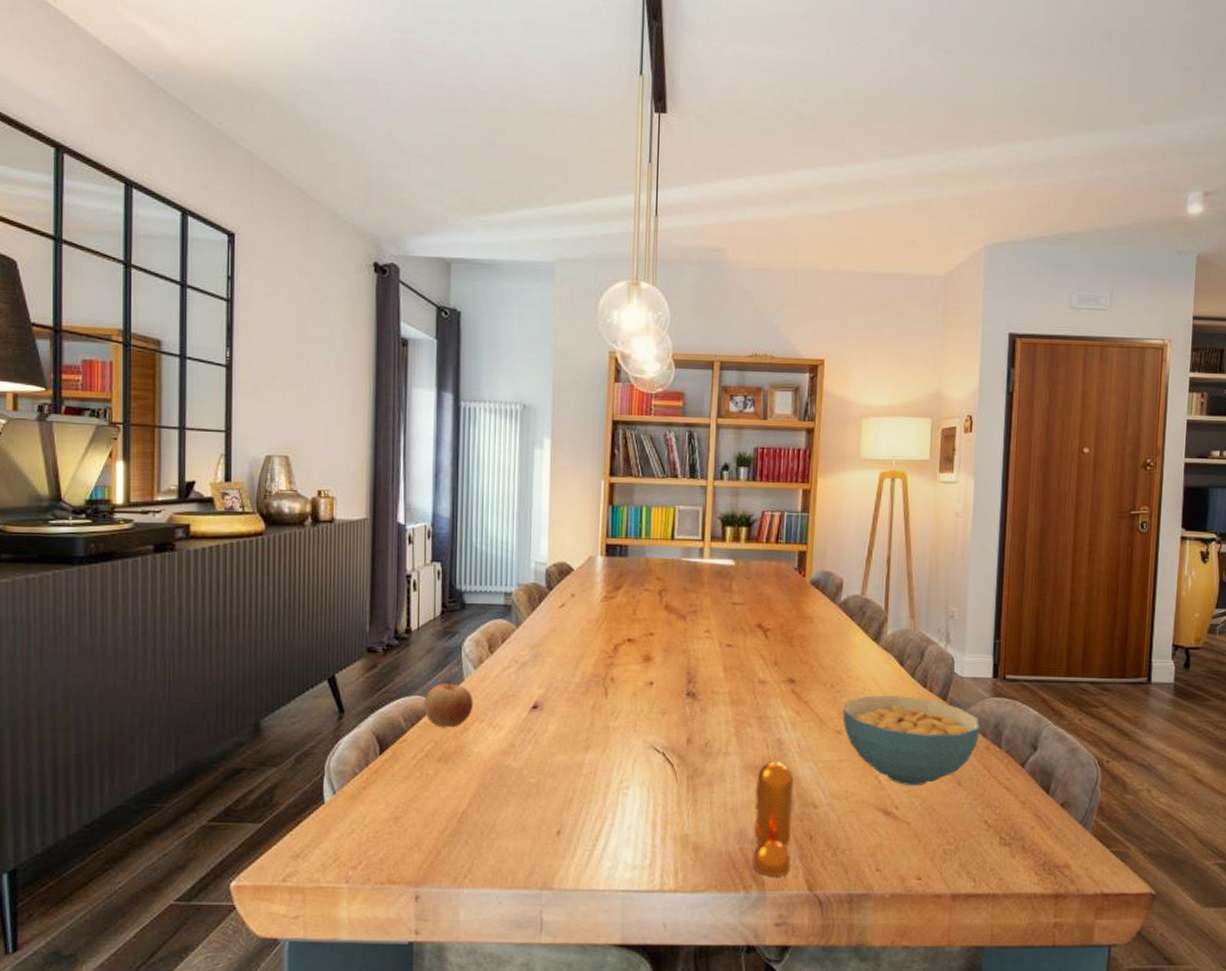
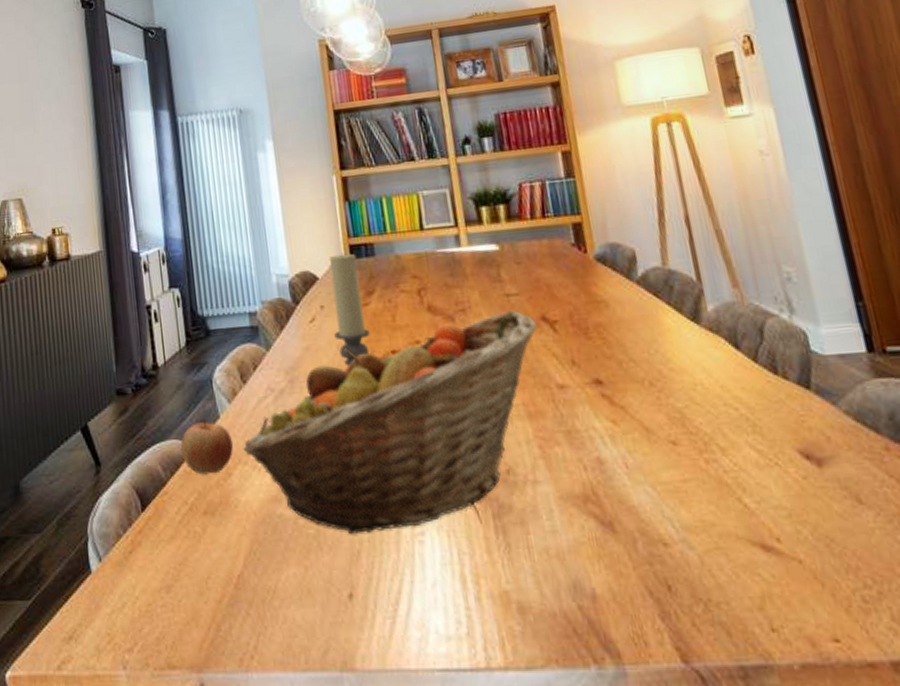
fruit basket: none [482,616,752,785] -> present [243,310,536,535]
candle holder: none [580,550,612,648] -> present [329,252,370,366]
pepper shaker: present [752,761,794,876] -> none [579,487,652,643]
cereal bowl: present [843,695,981,786] -> none [672,388,871,509]

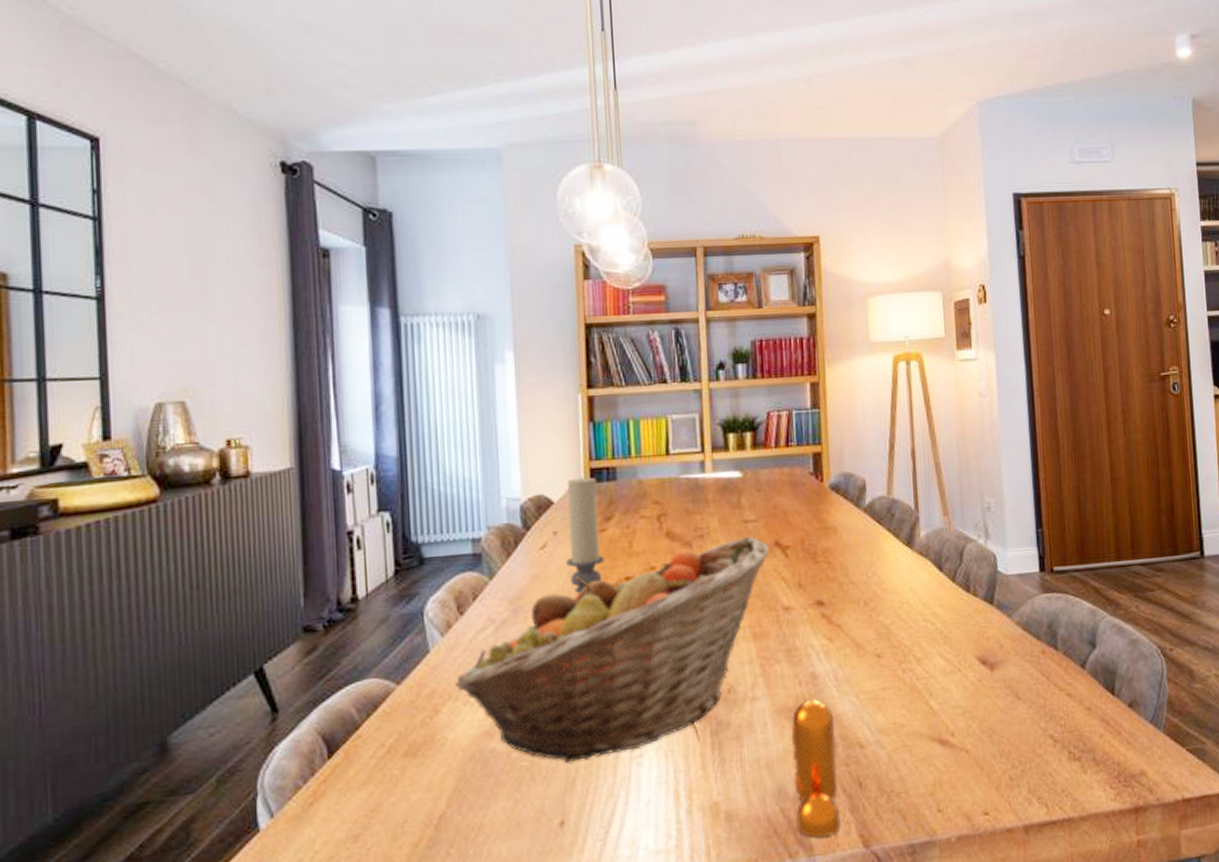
apple: present [181,418,233,475] -> none [381,653,443,715]
pepper shaker: none [579,487,652,643] -> present [791,699,841,837]

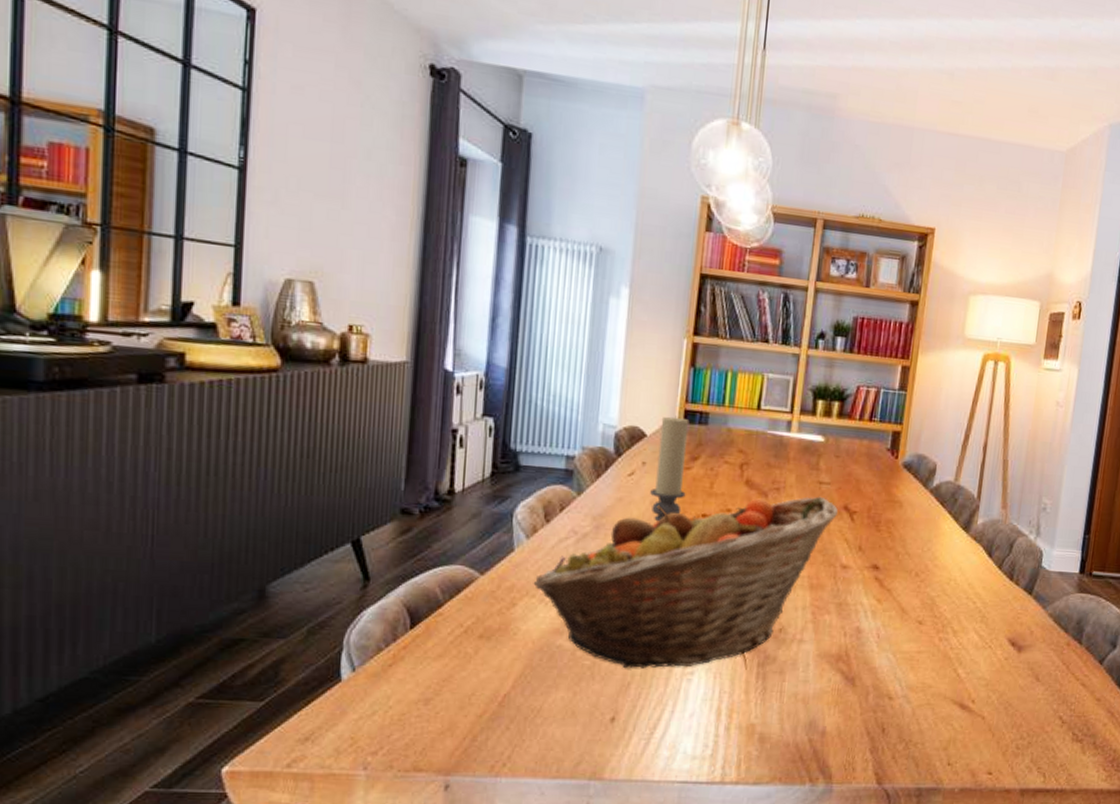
pepper shaker: present [791,699,841,837] -> none [820,650,870,768]

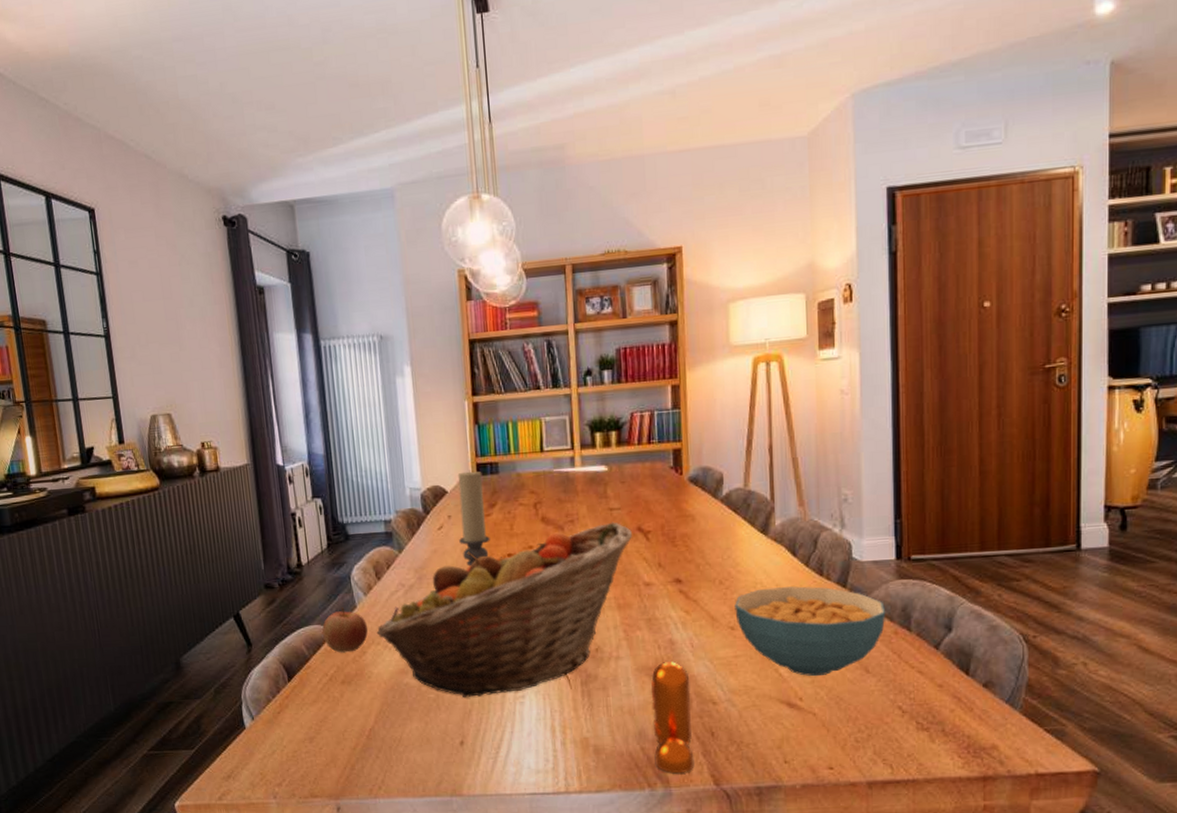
apple: none [465,549,523,602] -> present [322,607,368,653]
pepper shaker: none [820,650,870,768] -> present [651,661,694,773]
cereal bowl: none [925,586,1063,680] -> present [735,586,886,677]

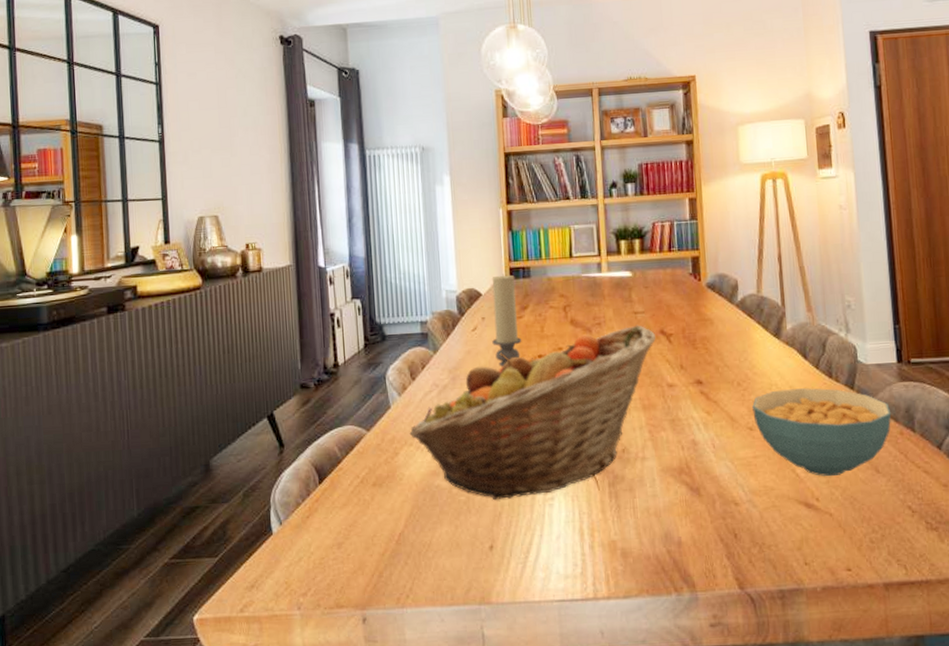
apple: present [322,607,368,653] -> none [356,408,401,454]
pepper shaker: present [651,661,694,773] -> none [675,462,719,577]

